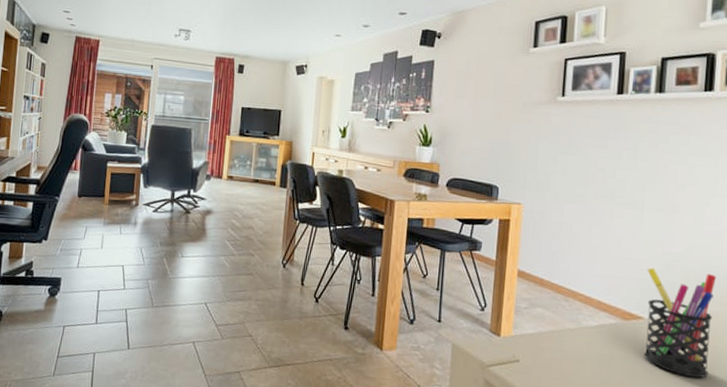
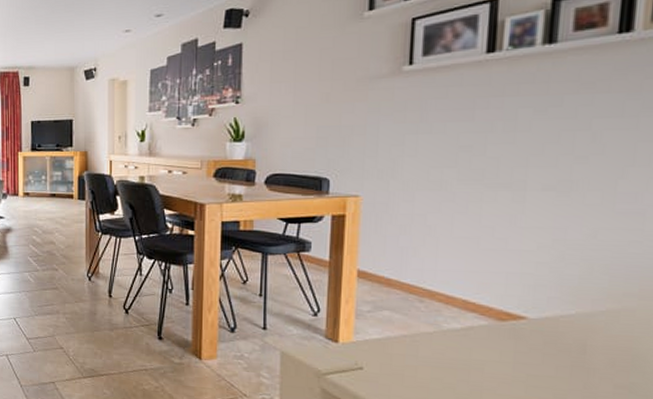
pen holder: present [644,267,716,378] -> none [527,259,633,386]

